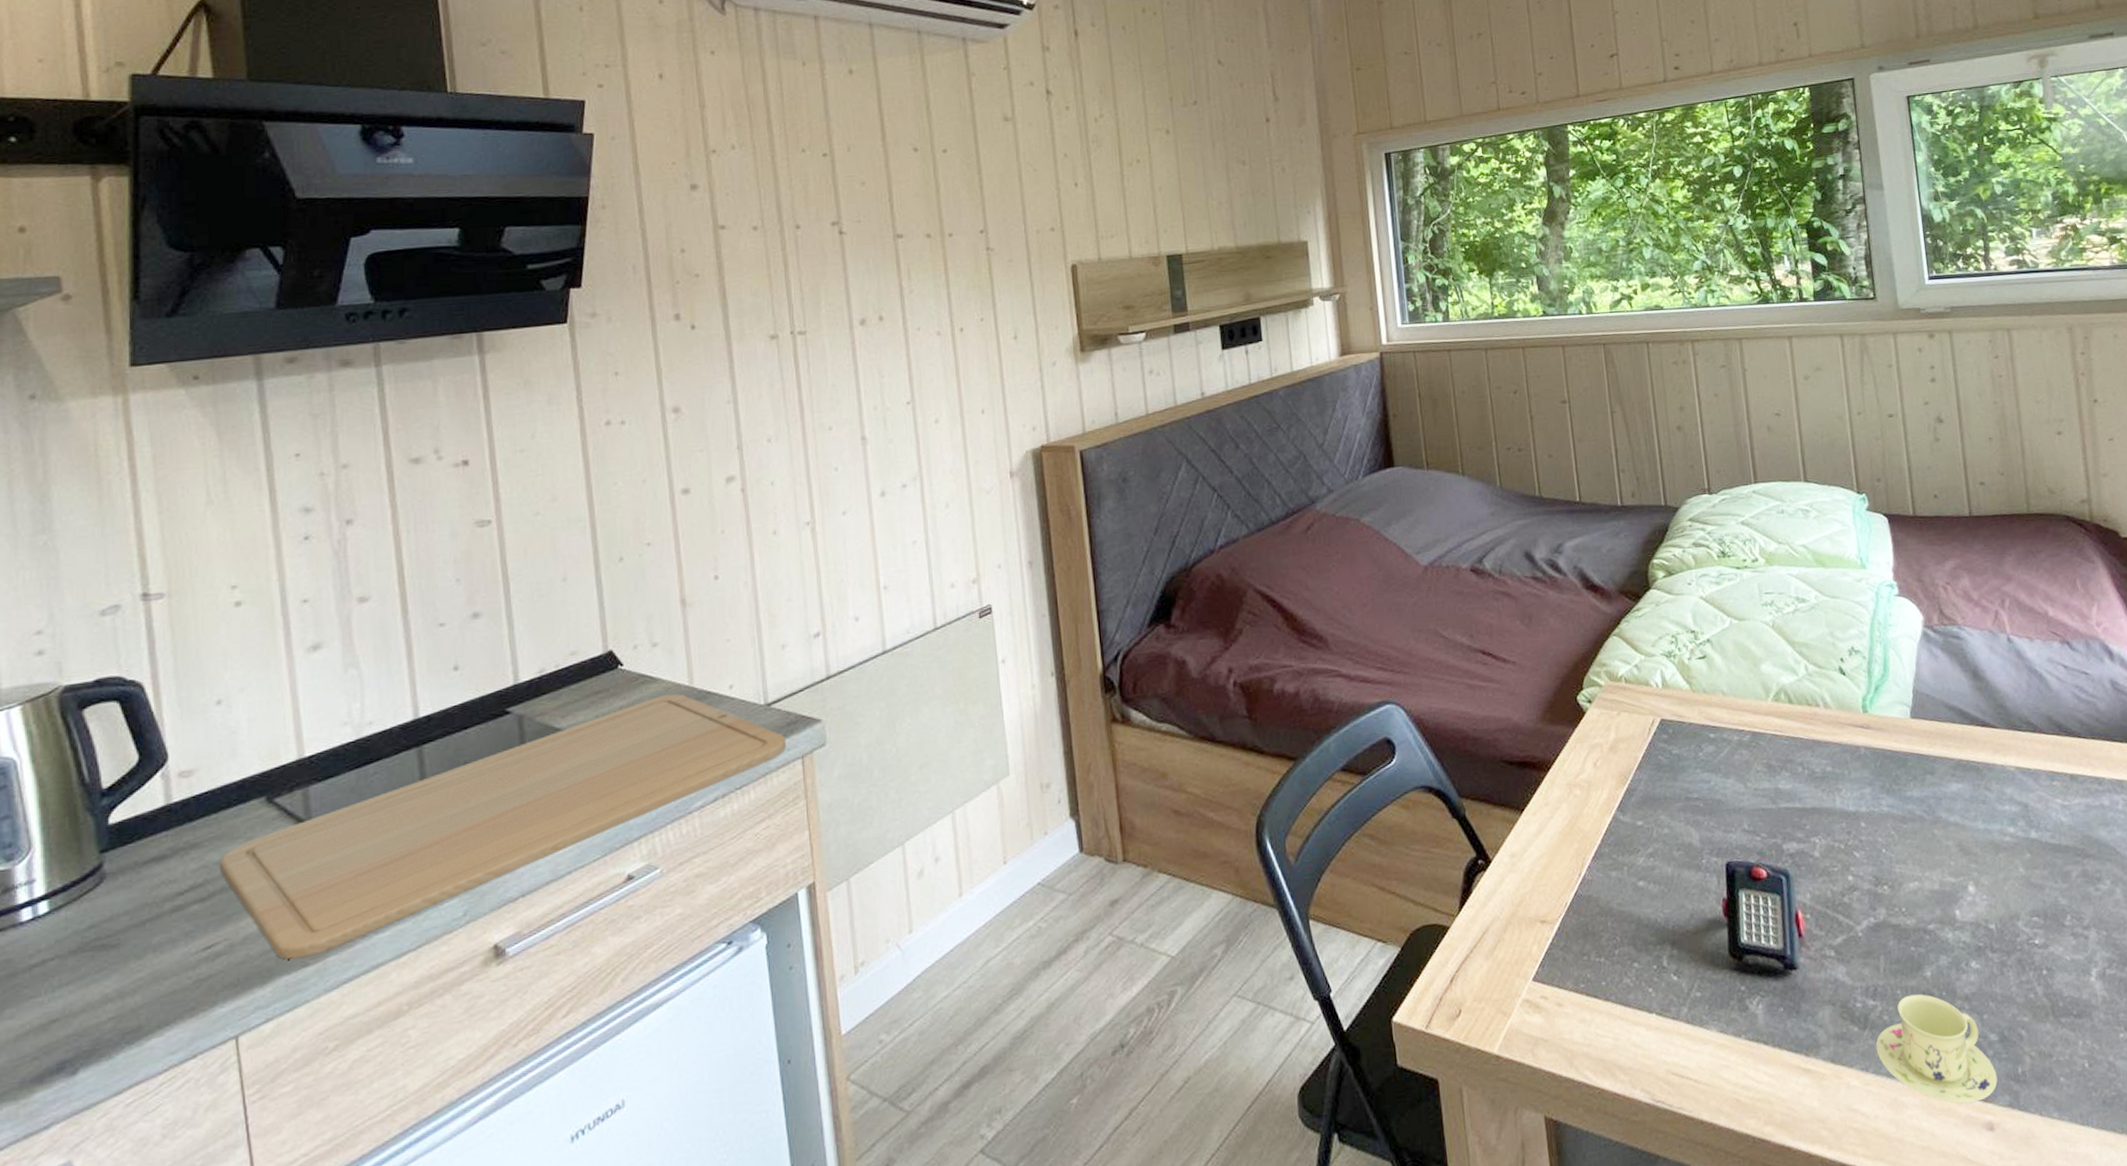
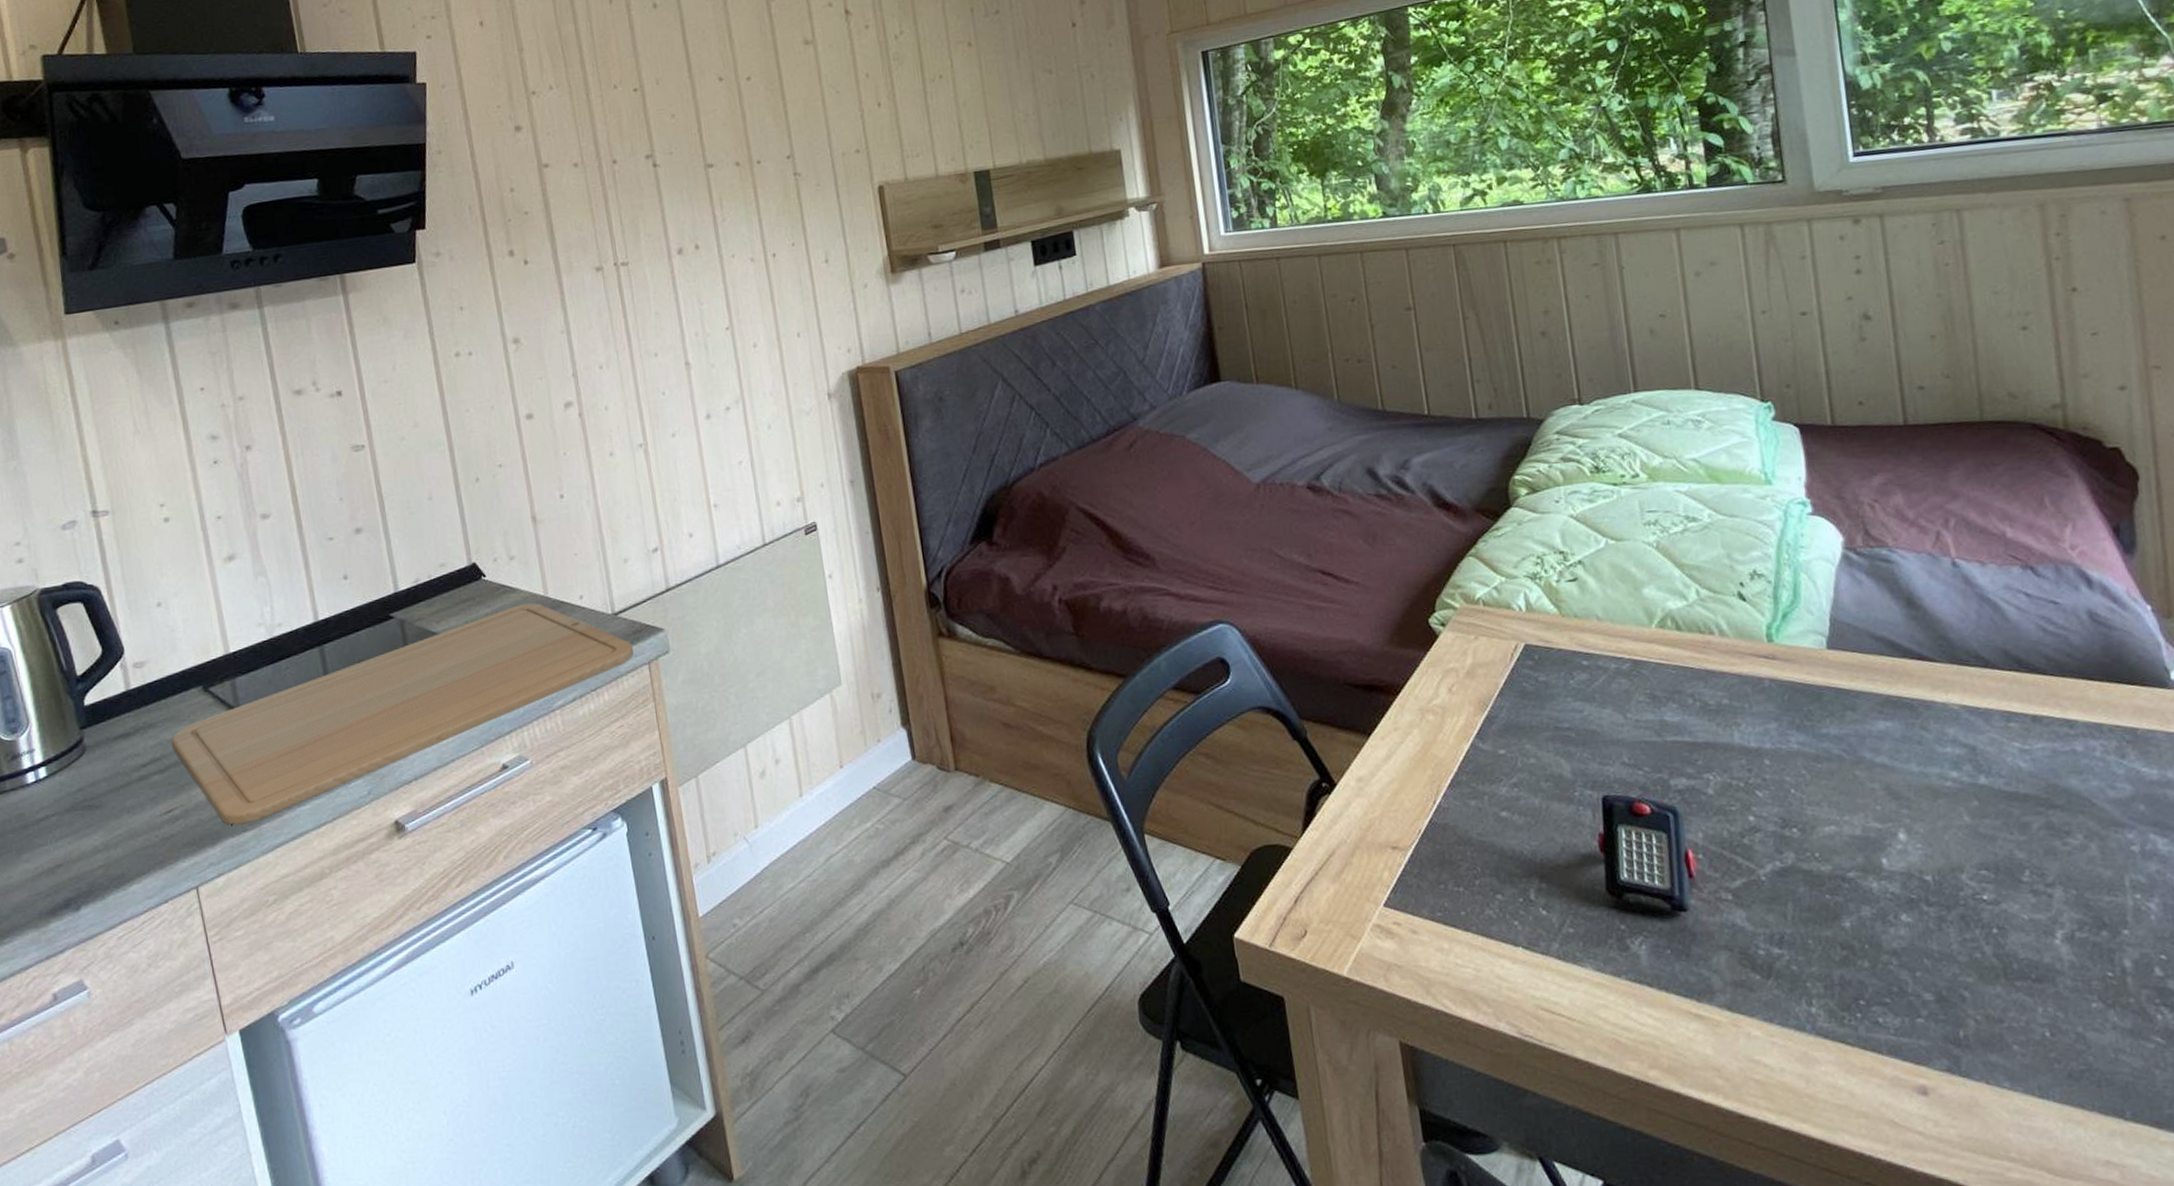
cup and saucer: present [1875,994,1998,1104] -> none [1782,945,1933,1064]

